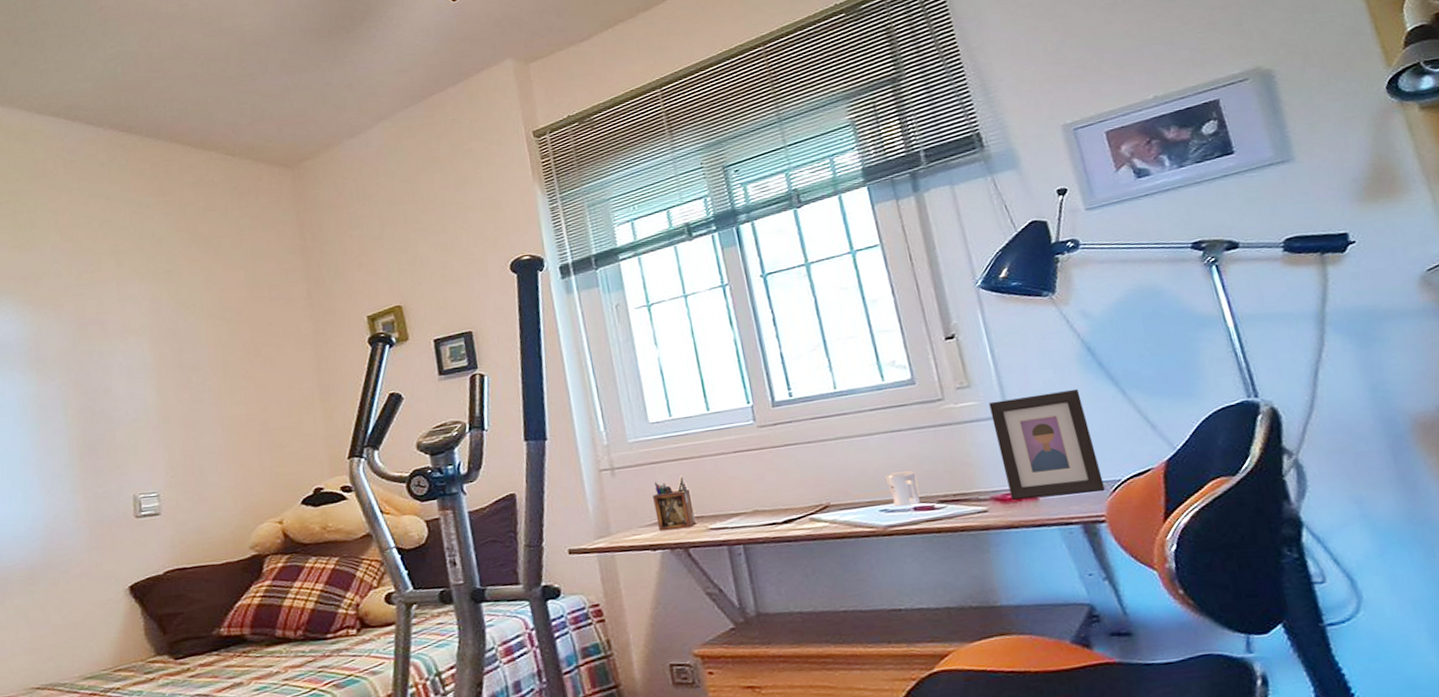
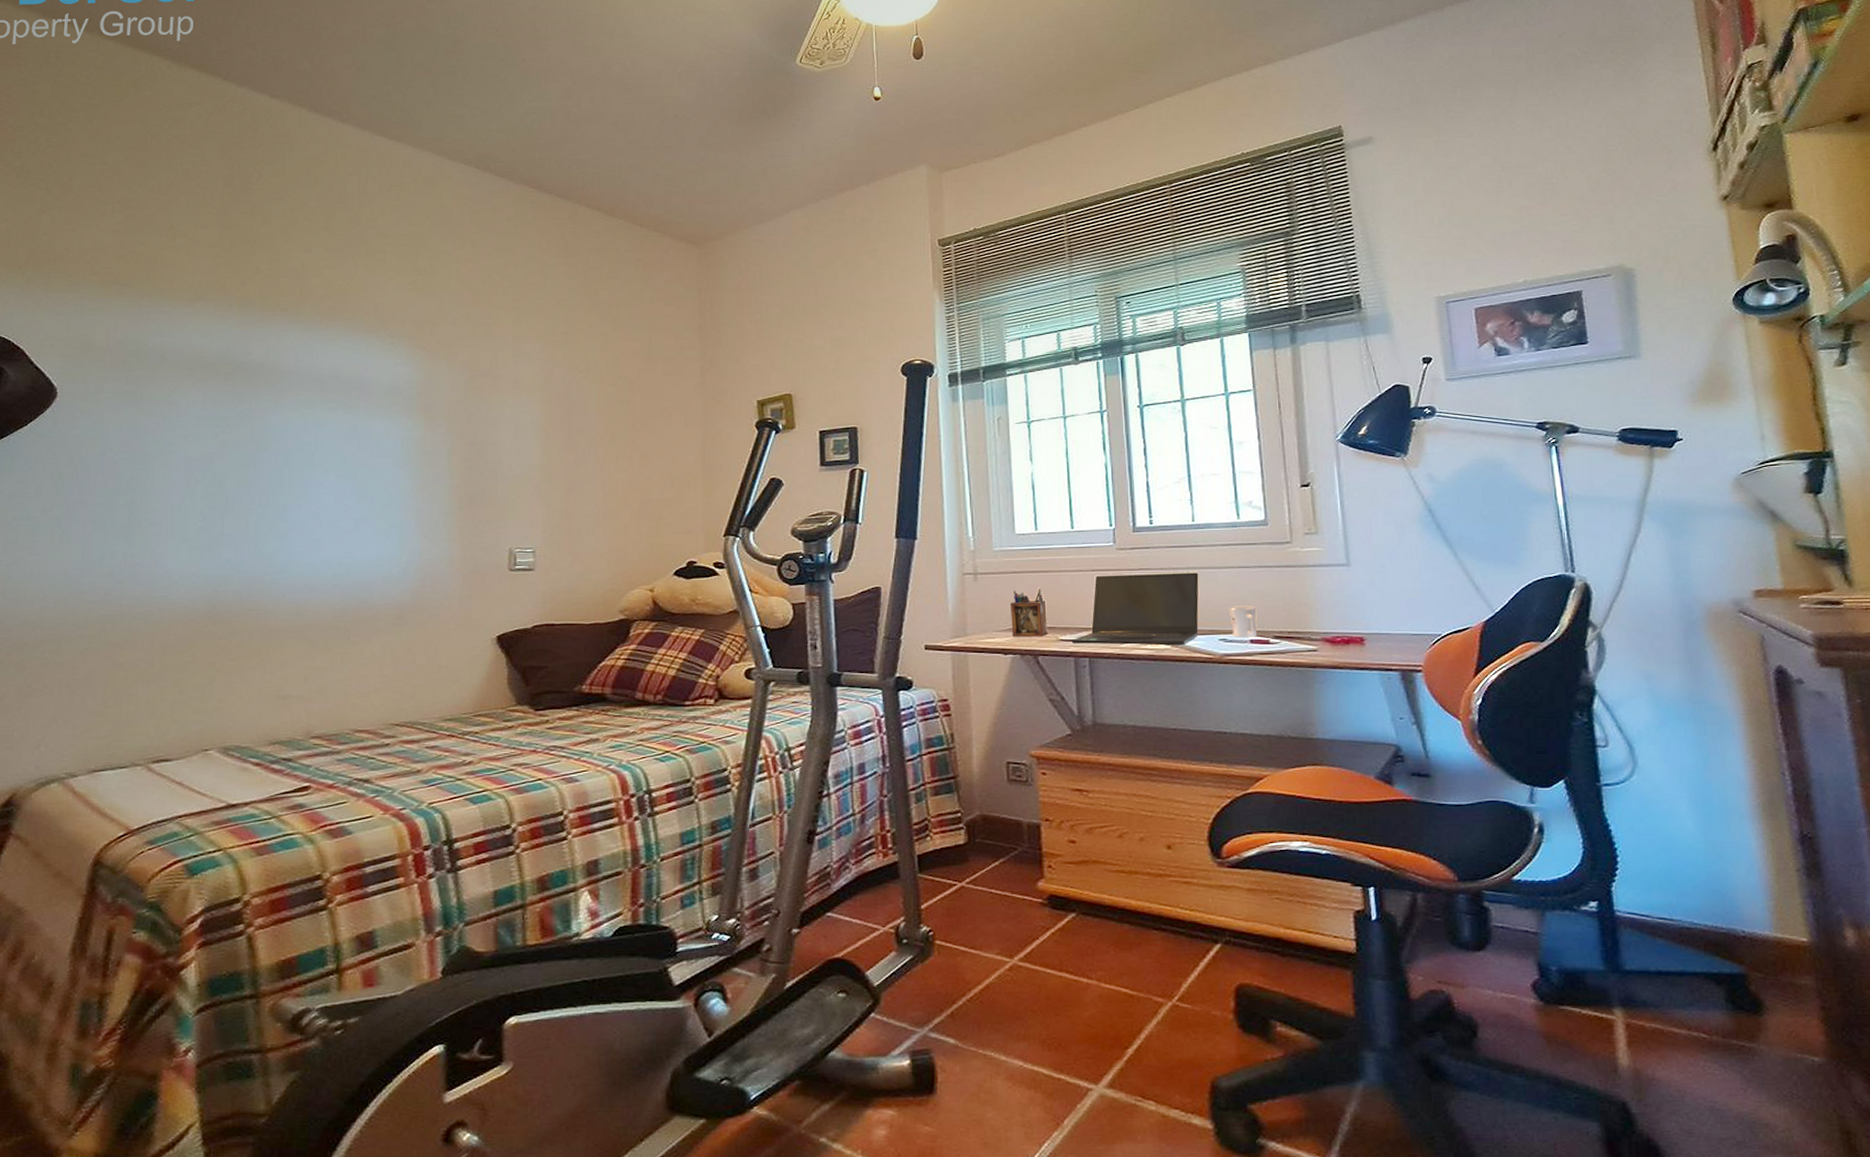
laptop: none [722,442,857,532] -> present [1071,572,1199,645]
picture frame: present [989,388,1106,501] -> none [1332,546,1426,644]

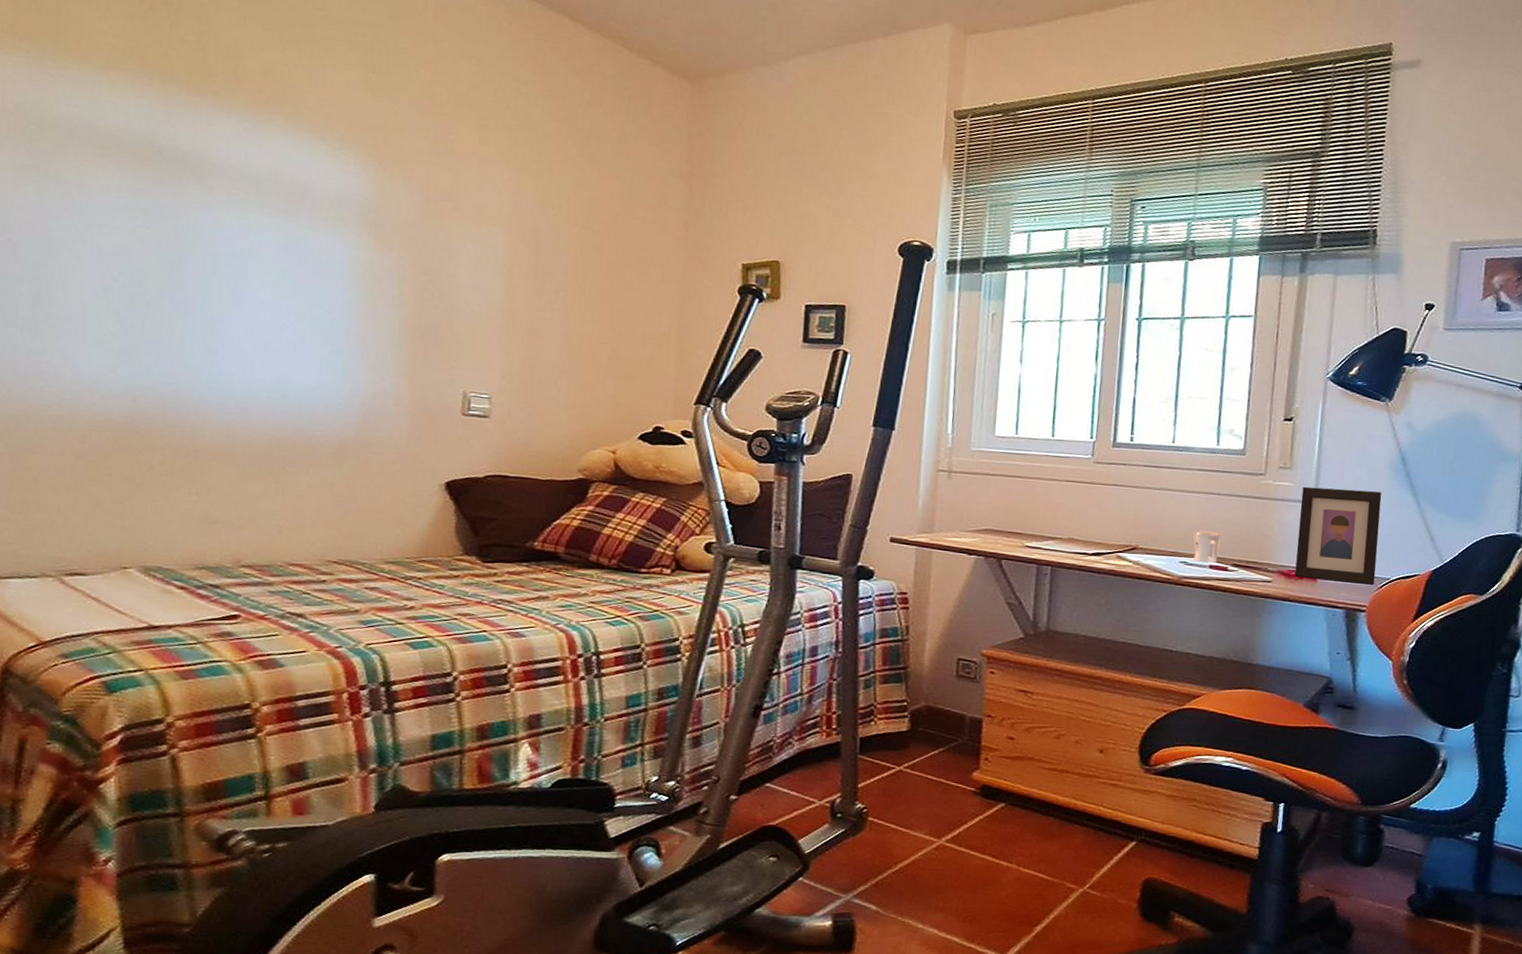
desk organizer: present [1010,588,1047,637] -> none [979,492,1017,542]
laptop: present [1071,572,1199,645] -> none [1036,486,1171,563]
picture frame: none [1332,546,1426,644] -> present [1294,486,1382,586]

